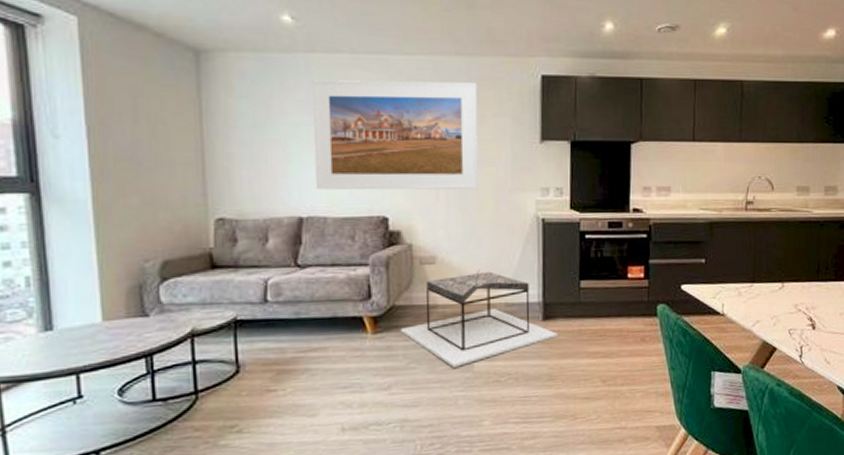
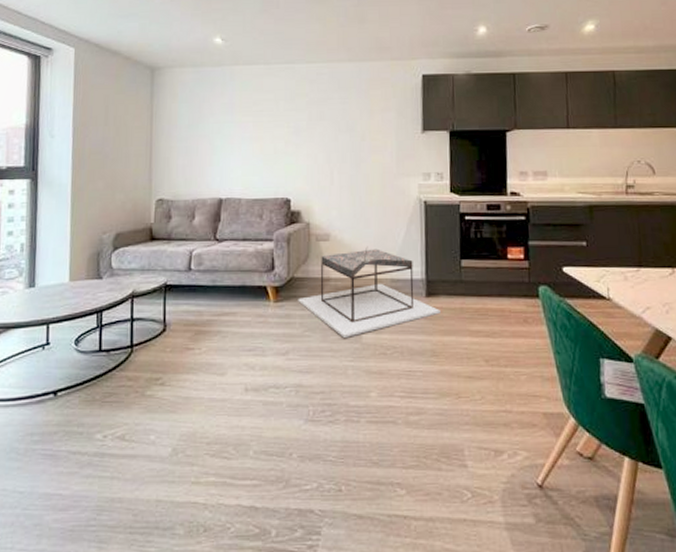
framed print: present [311,80,479,190] -> none [233,83,368,176]

